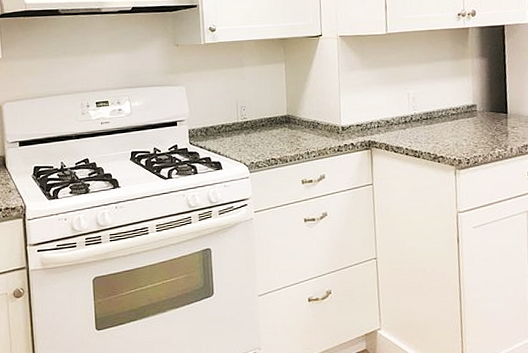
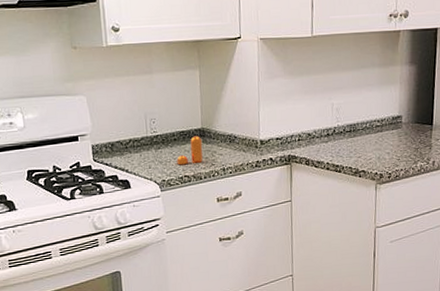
pepper shaker: none [264,122,289,149] -> present [177,136,203,165]

